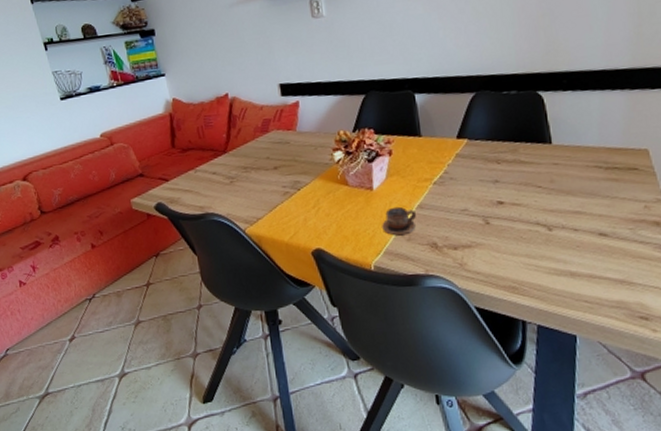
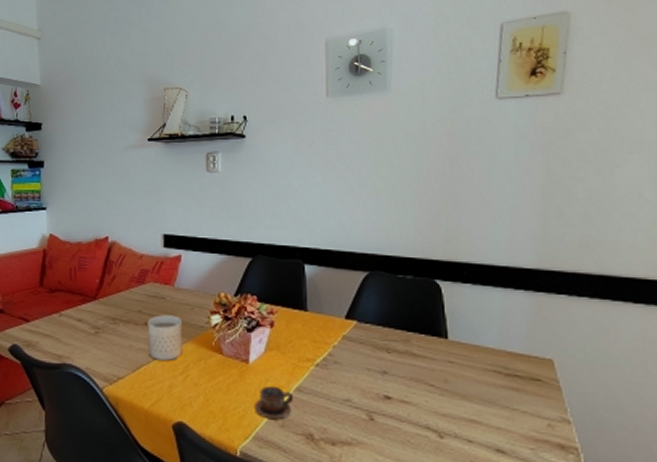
mug: none [276,157,312,199] -> present [147,315,183,361]

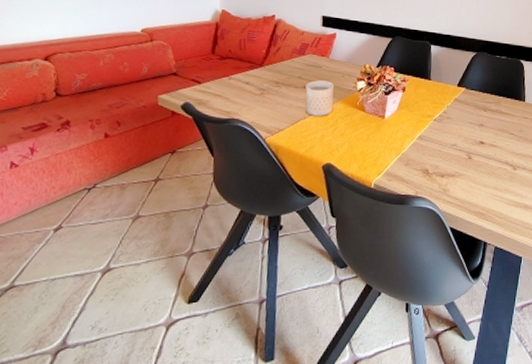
cup: present [254,385,293,420] -> none [387,135,416,160]

